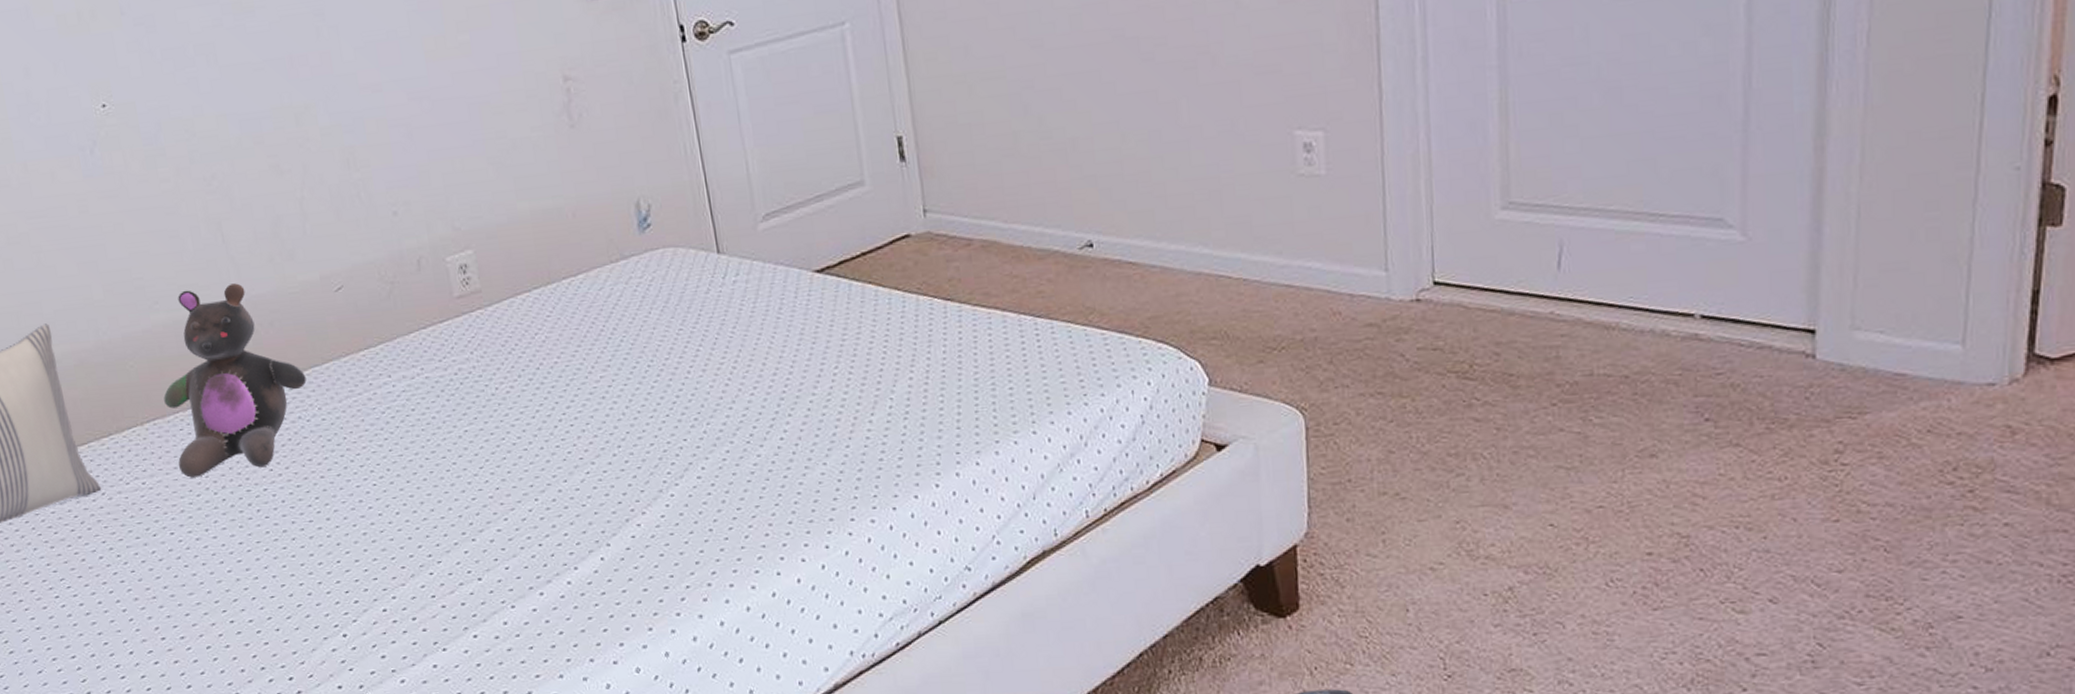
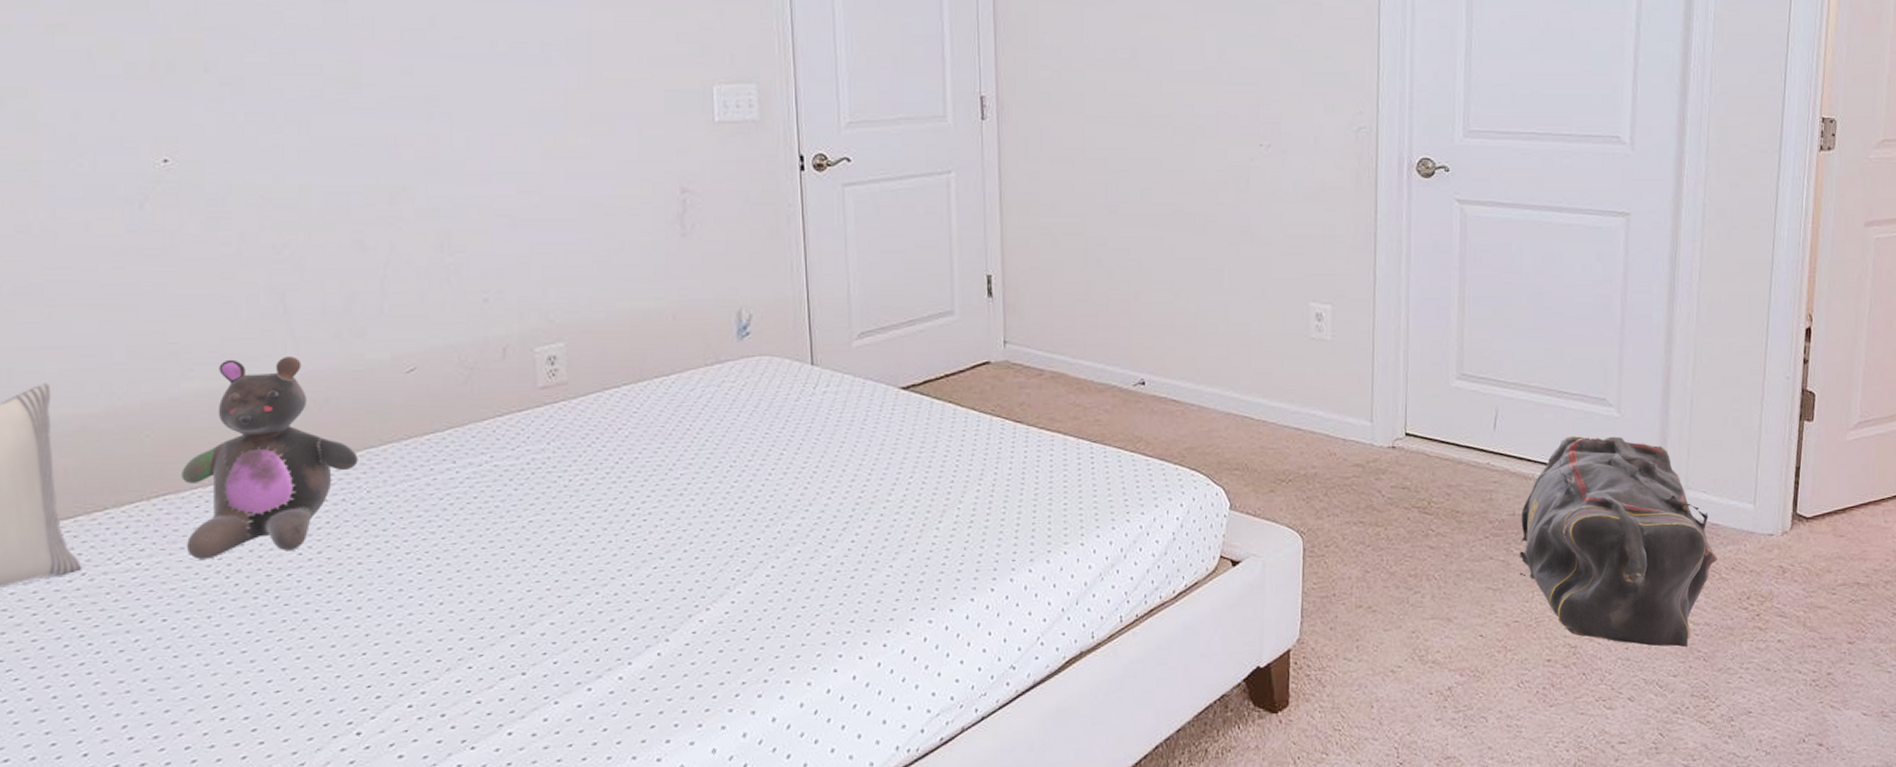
duffel bag: none [1601,266,1904,534] -> present [1520,435,1717,647]

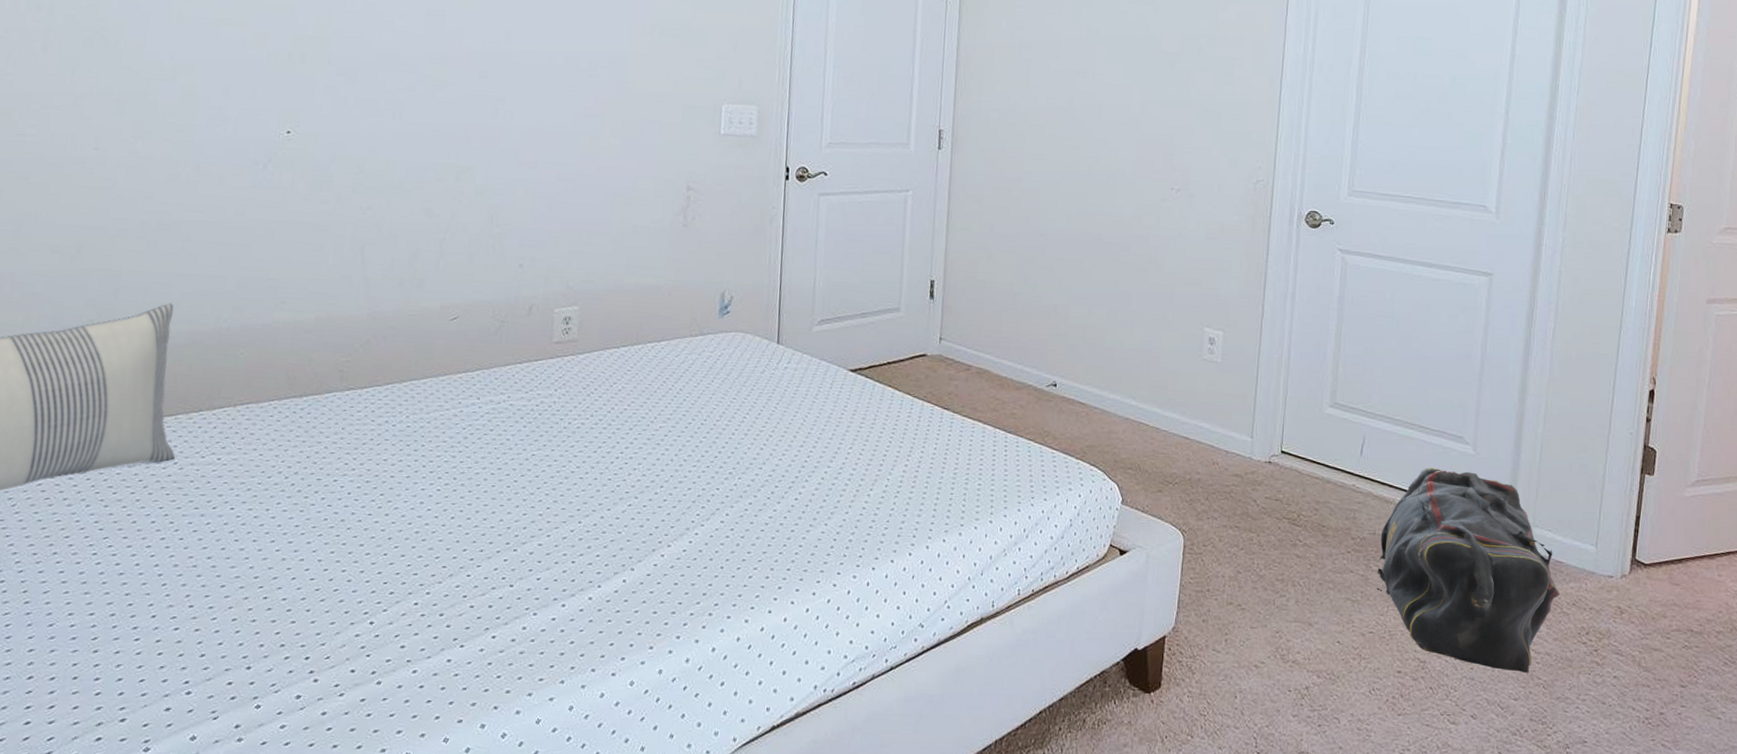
stuffed bear: present [182,356,358,560] -> none [258,296,403,461]

